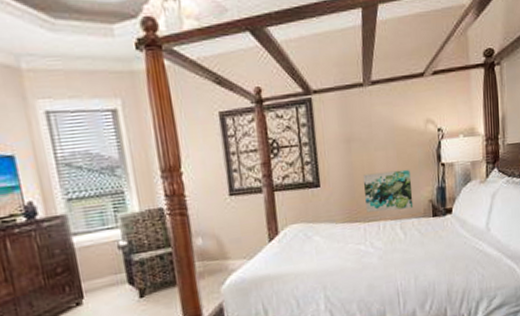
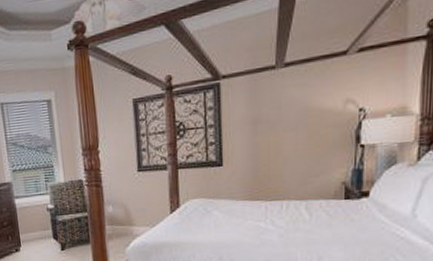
wall art: present [364,169,414,213] -> none [269,150,323,192]

